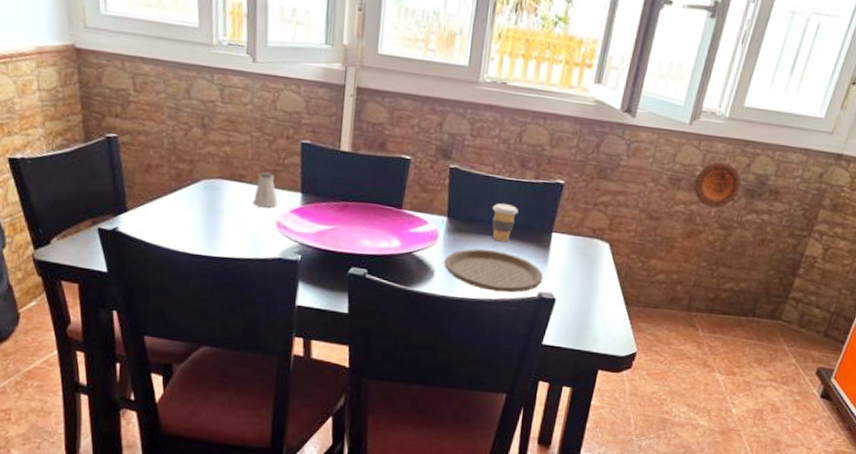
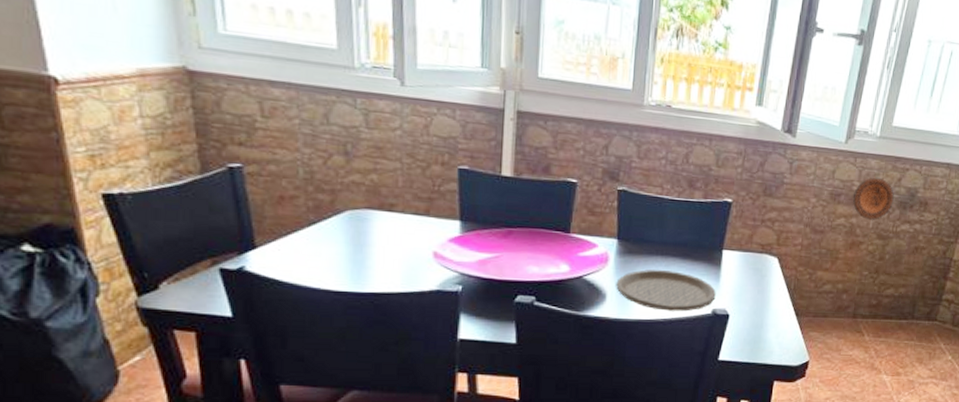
saltshaker: present [253,172,278,208] -> none [406,200,434,238]
coffee cup: present [492,203,518,242] -> none [663,223,688,262]

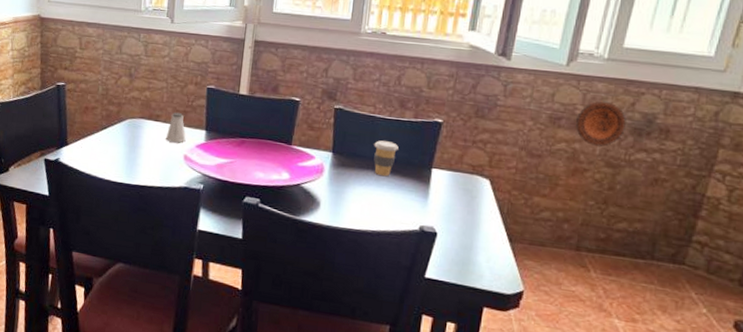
saltshaker: none [406,200,434,238] -> present [166,113,186,143]
plate: present [616,270,716,312] -> none [329,182,424,226]
coffee cup: none [663,223,688,262] -> present [373,140,399,177]

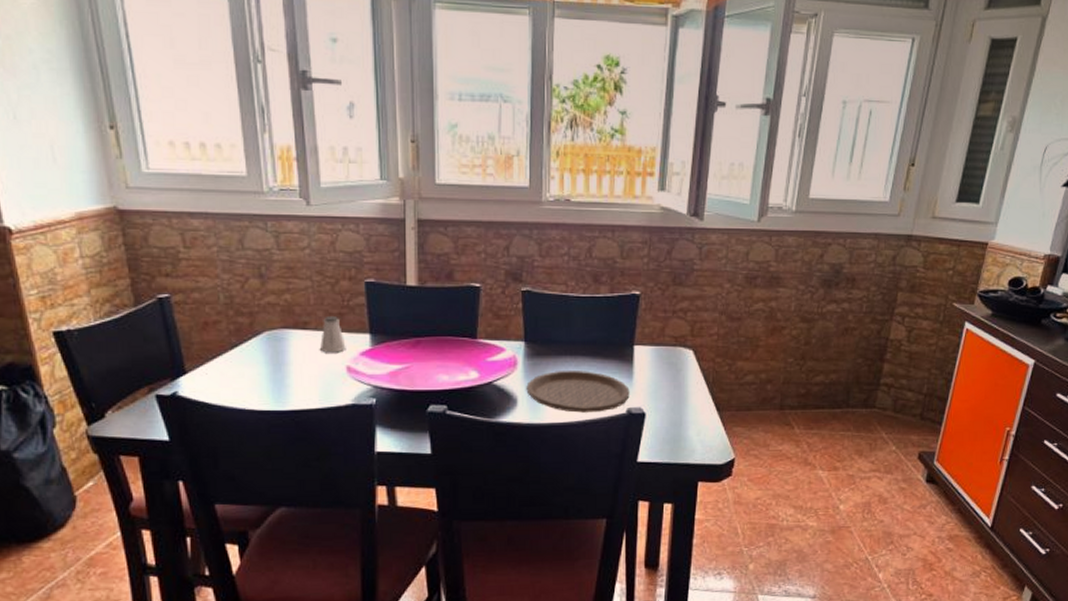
plate: none [329,182,424,226] -> present [526,371,630,413]
coffee cup: present [373,140,399,177] -> none [570,322,596,361]
decorative plate: present [576,100,627,148] -> none [771,255,818,303]

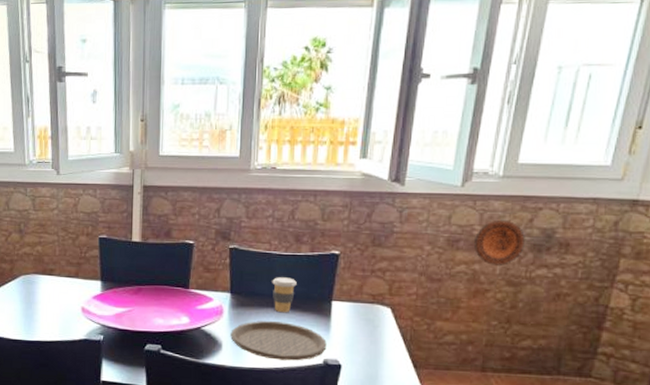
saltshaker: present [320,317,346,353] -> none [62,265,82,296]
coffee cup: none [570,322,596,361] -> present [272,277,297,313]
decorative plate: none [771,255,818,303] -> present [475,219,526,267]

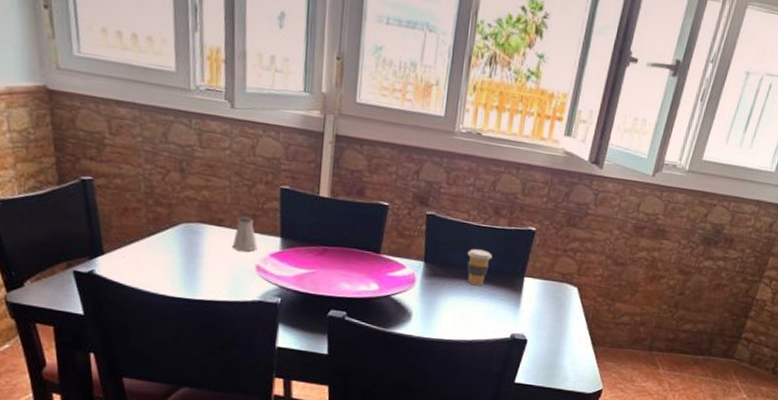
saltshaker: none [62,265,82,296] -> present [233,216,258,252]
plate: present [230,321,327,361] -> none [421,292,516,334]
decorative plate: present [475,219,526,267] -> none [656,211,700,256]

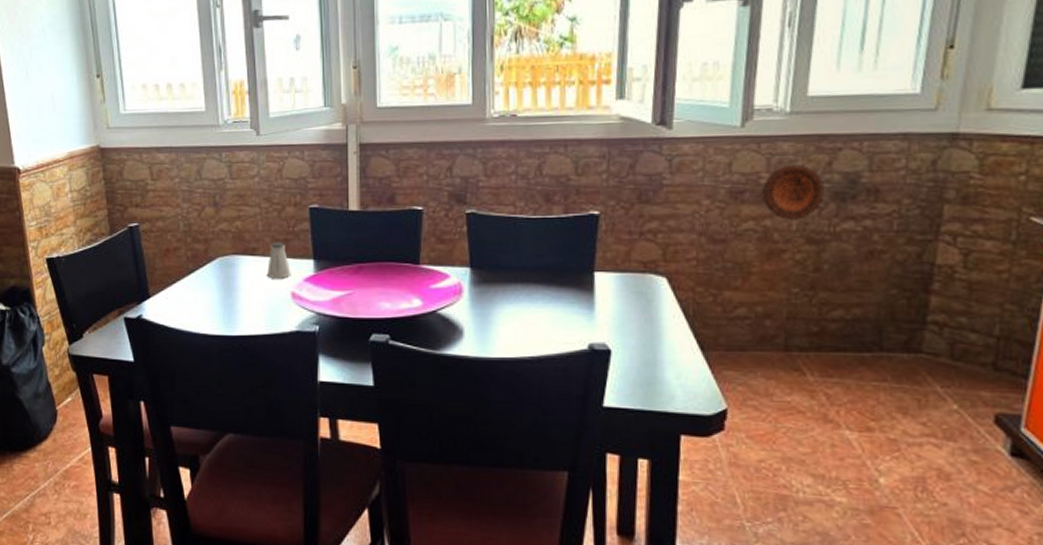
coffee cup: present [467,249,492,286] -> none [520,245,550,289]
decorative plate: none [656,211,700,256] -> present [763,164,826,221]

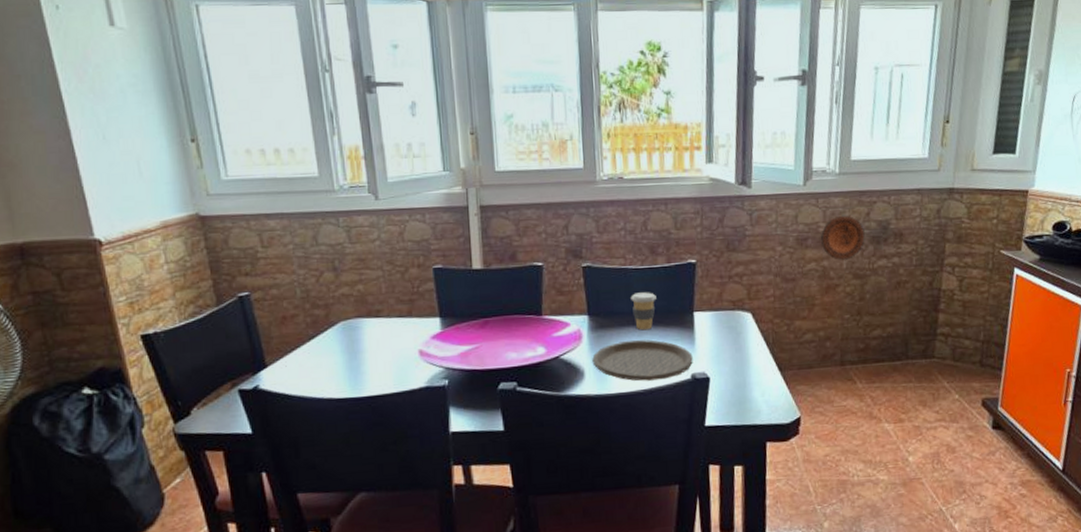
saltshaker: present [267,242,291,279] -> none [393,303,418,339]
plate: none [473,300,591,347] -> present [592,339,693,381]
coffee cup: none [520,245,550,289] -> present [630,292,656,331]

